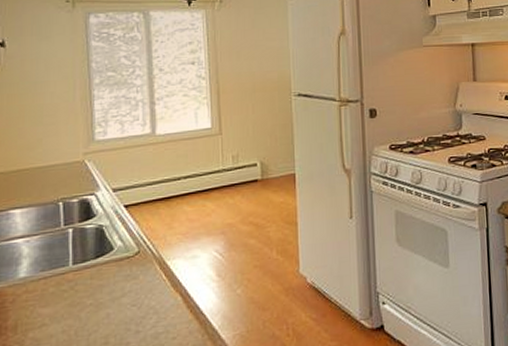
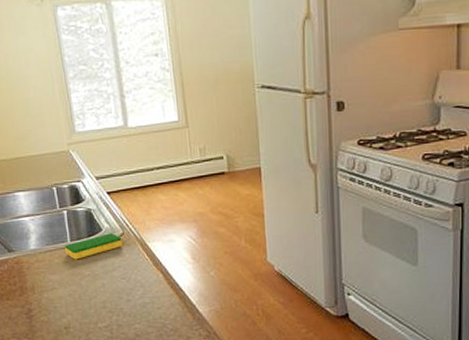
dish sponge: none [65,252,137,287] -> present [65,233,123,260]

